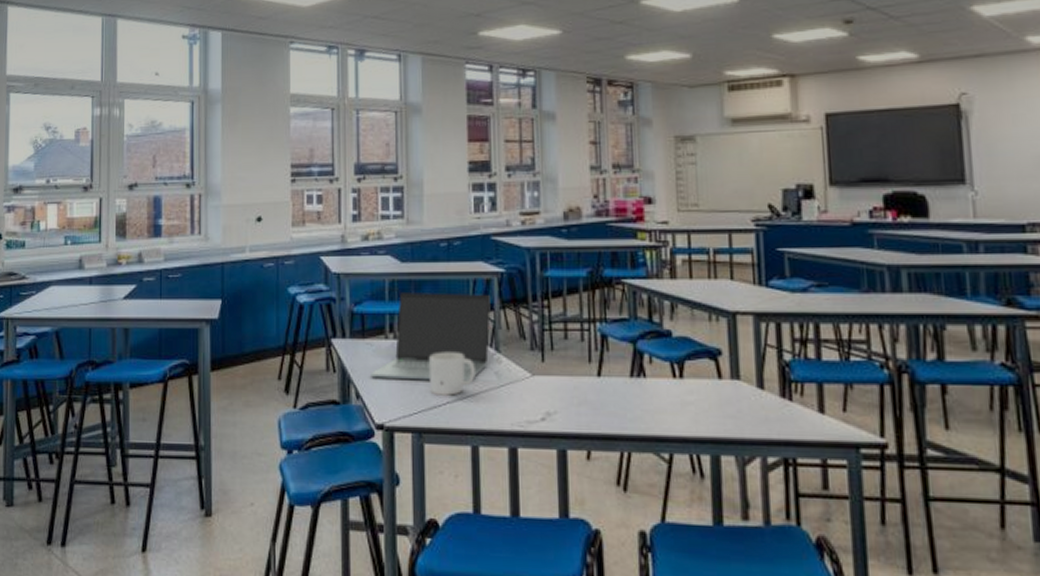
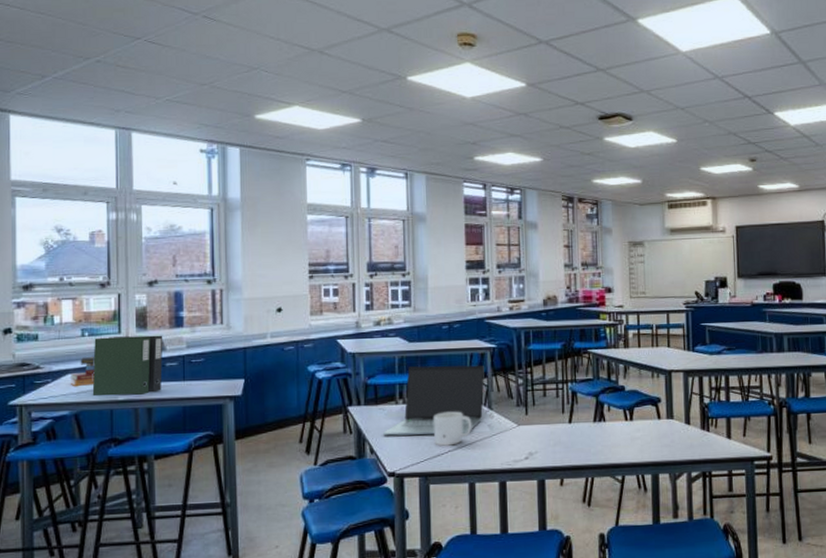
books: none [53,268,77,301] -> present [71,357,96,387]
binder: none [72,245,142,312] -> present [92,335,163,396]

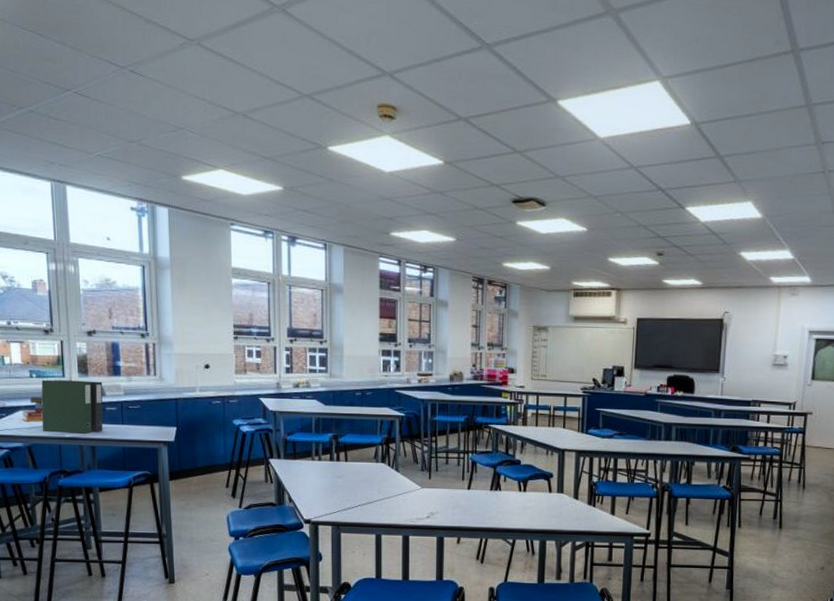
laptop: present [383,365,485,436] -> none [301,427,393,491]
mug: present [434,411,472,446] -> none [346,470,380,501]

